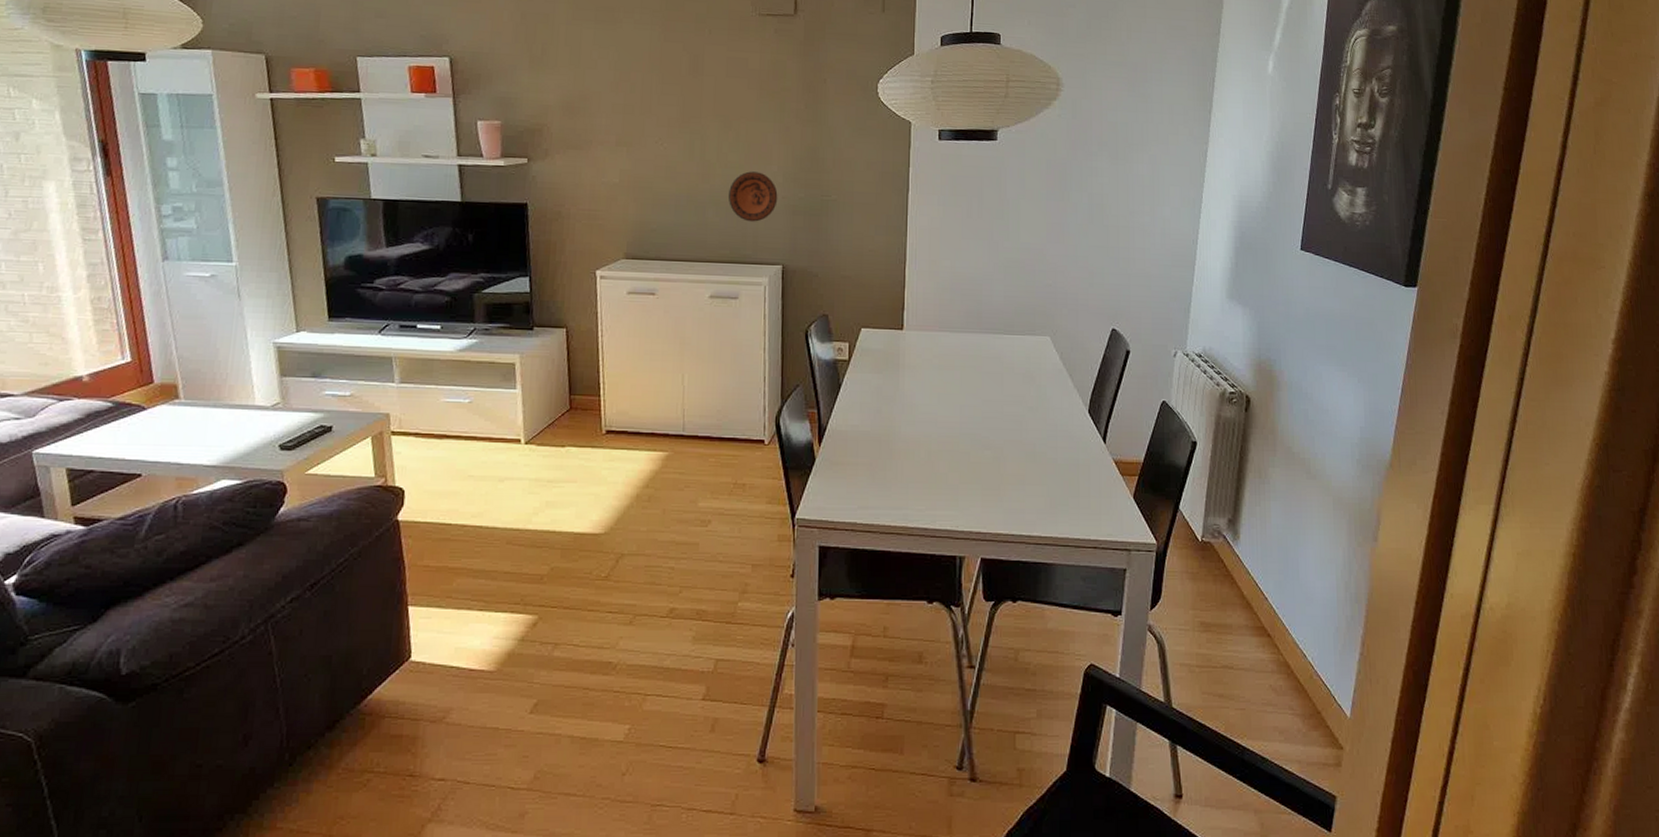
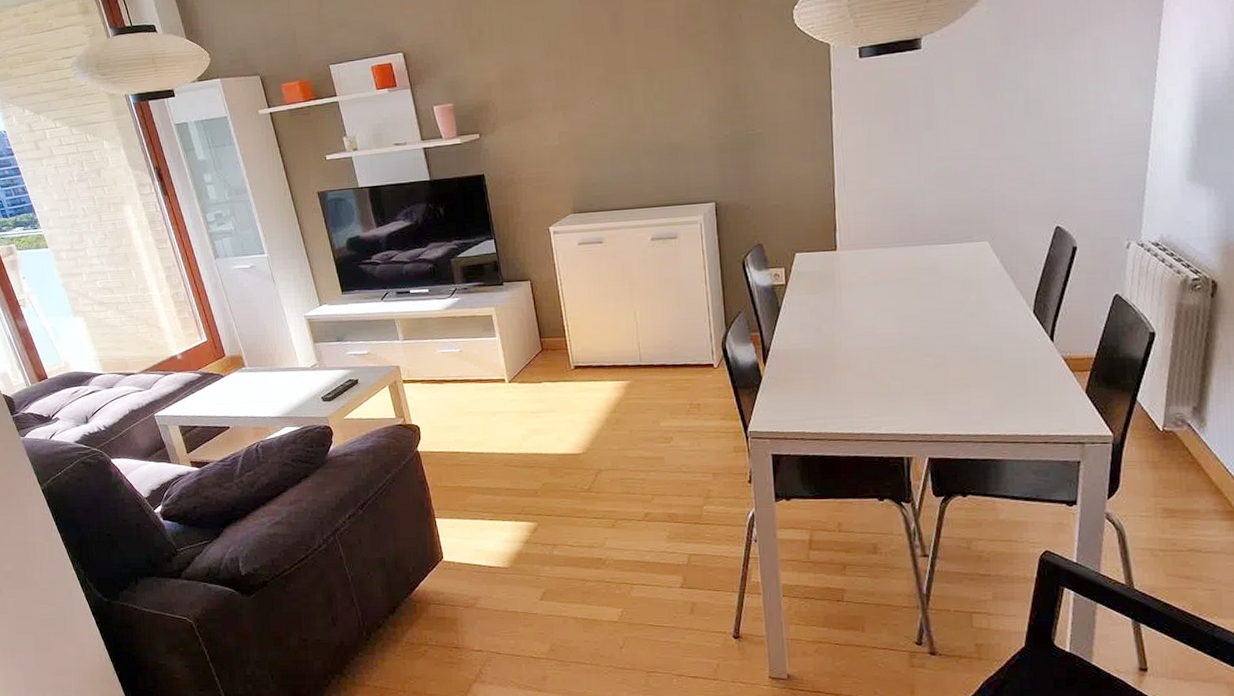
decorative plate: present [729,171,778,222] -> none [659,116,705,165]

